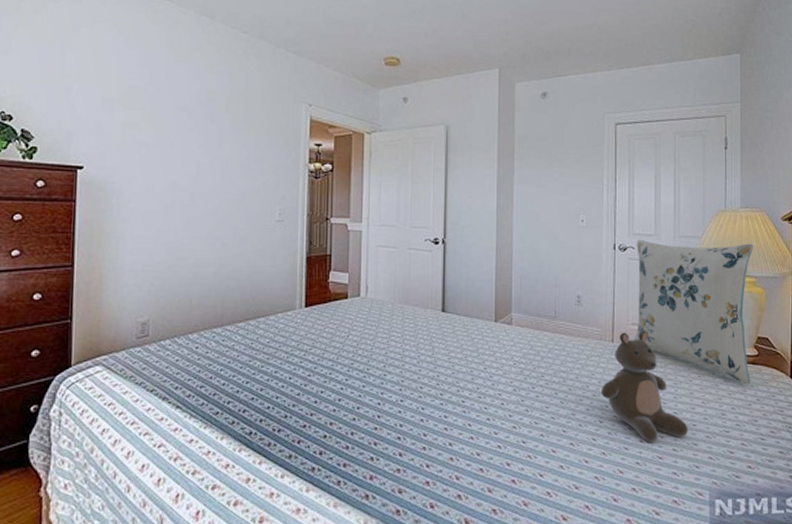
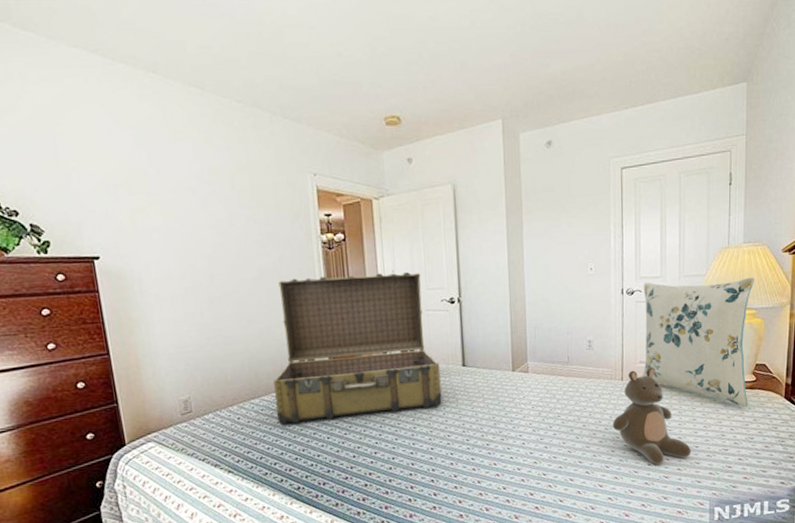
suitcase: none [237,204,418,359] -> present [273,269,442,425]

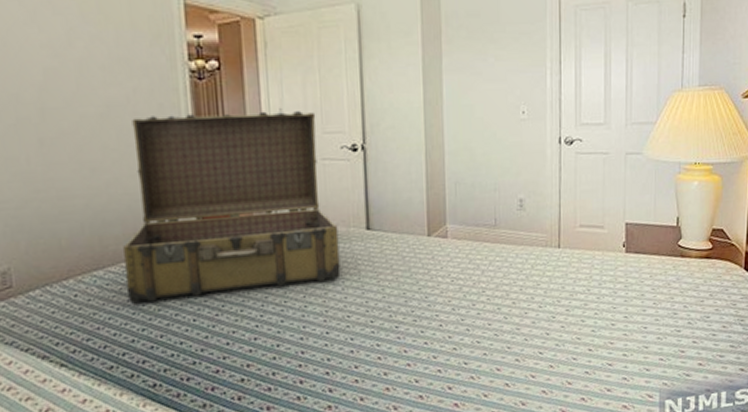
stuffed bear: present [612,367,691,465] -> none [547,232,639,350]
pillow: present [642,277,754,408] -> none [583,126,710,281]

